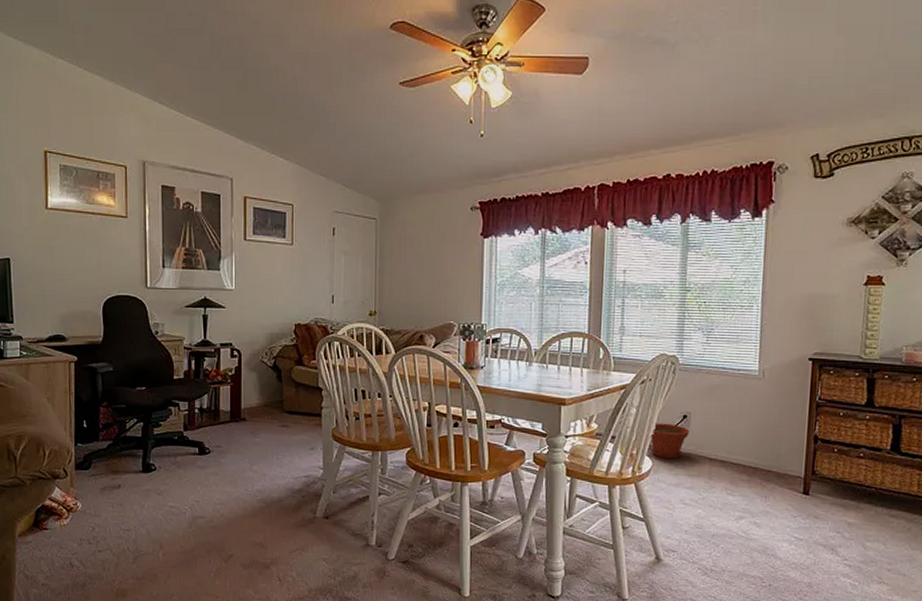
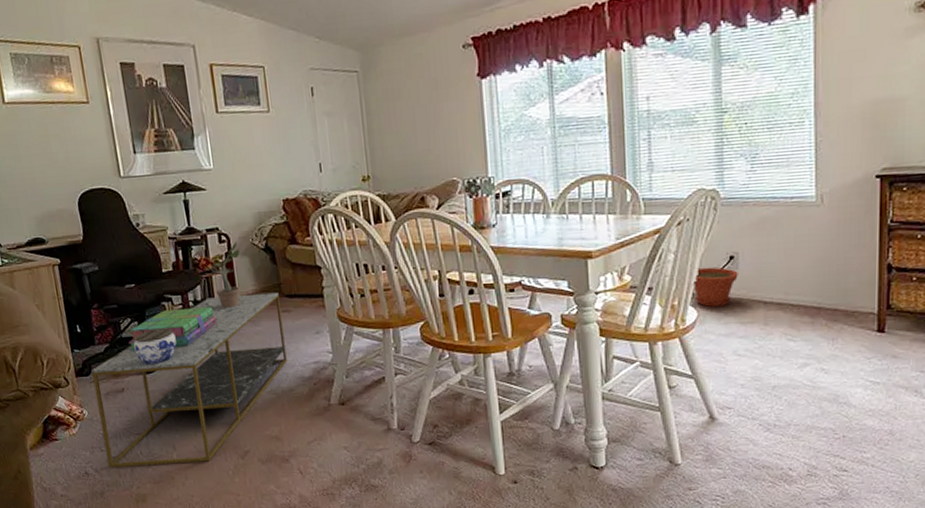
coffee table: none [91,407,280,562] -> present [91,292,287,468]
stack of books: none [131,414,219,451] -> present [128,306,217,352]
jar: none [136,431,178,464] -> present [133,328,177,365]
potted plant: none [213,357,248,418] -> present [204,241,240,308]

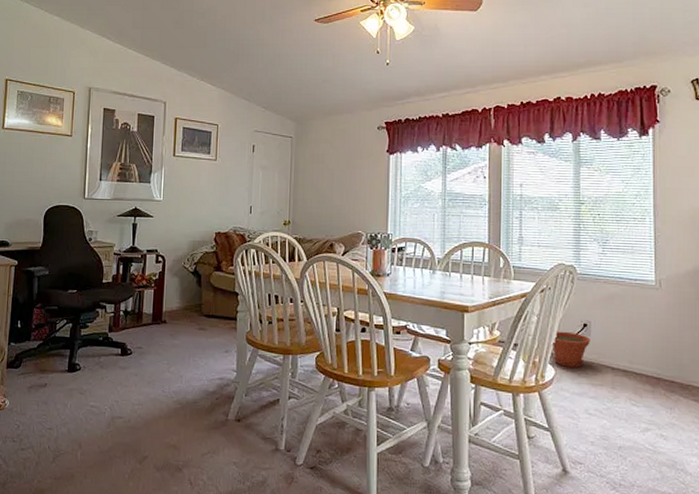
coffee table: present [91,292,287,468] -> none [16,309,198,463]
stack of books: present [128,306,217,352] -> none [60,316,141,351]
jar: present [133,328,177,365] -> none [64,332,102,364]
potted plant: present [204,241,240,308] -> none [138,263,171,321]

